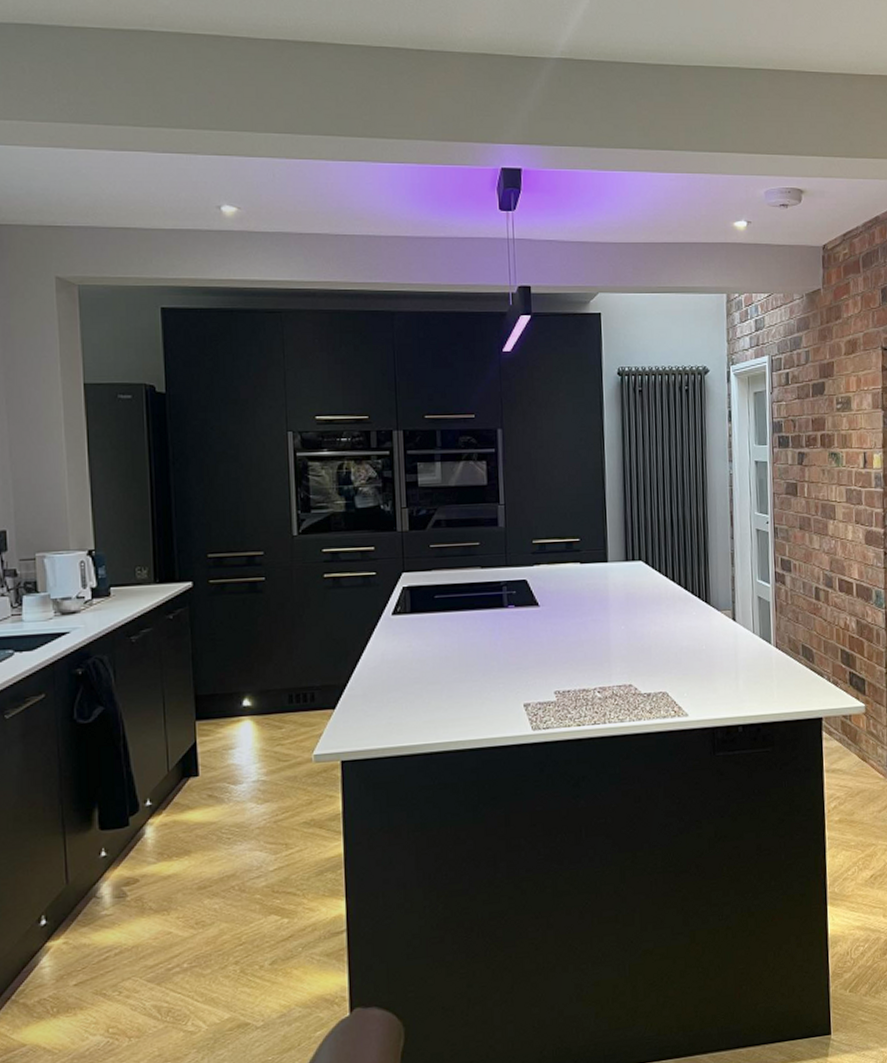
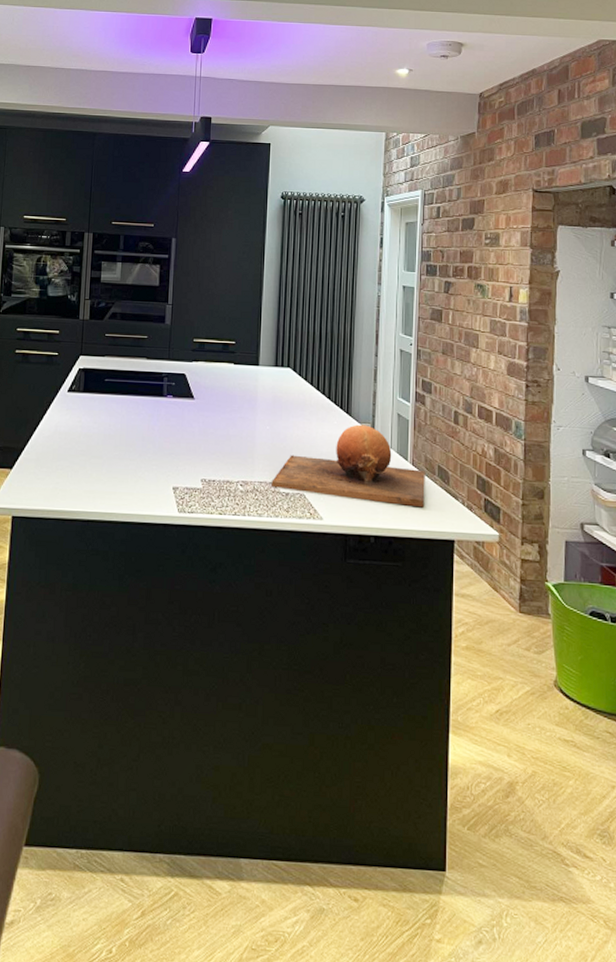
chopping board: none [631,612,791,691] -> present [271,424,425,508]

